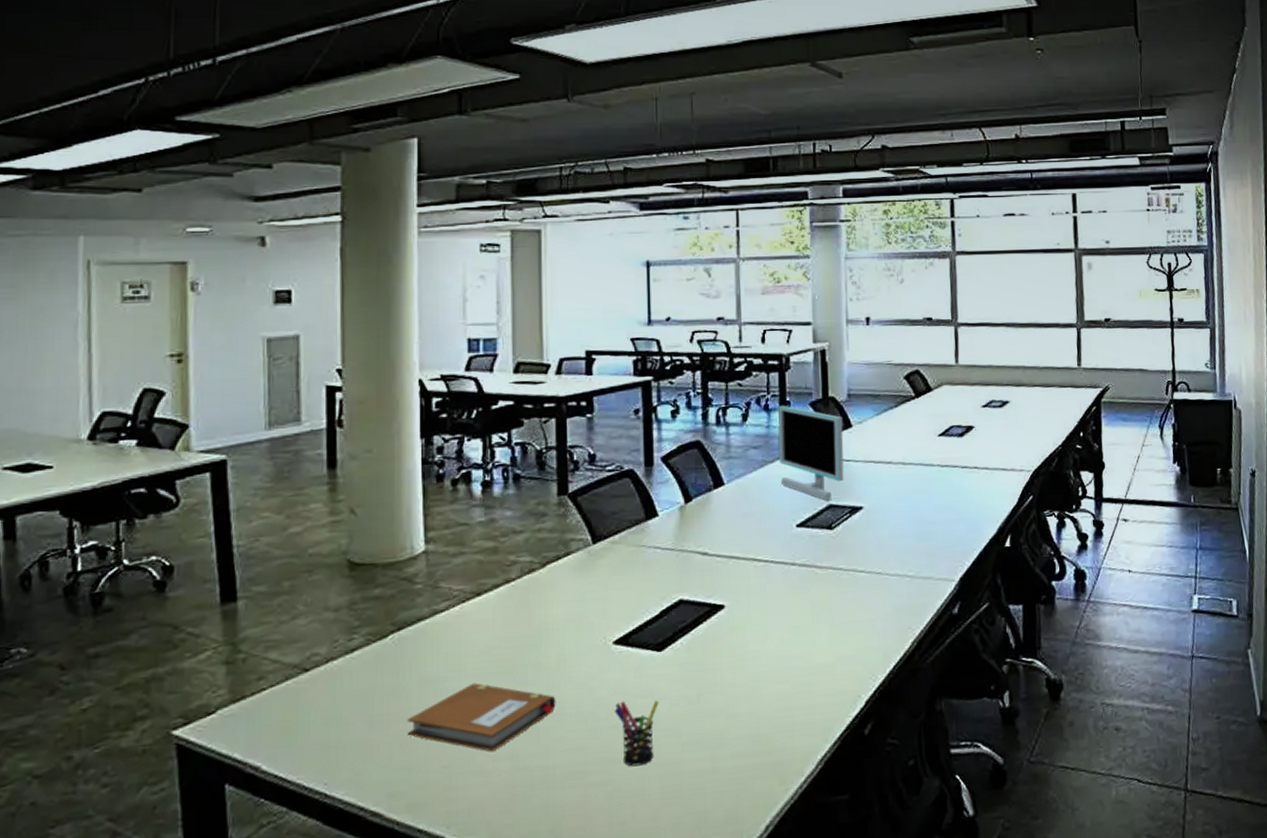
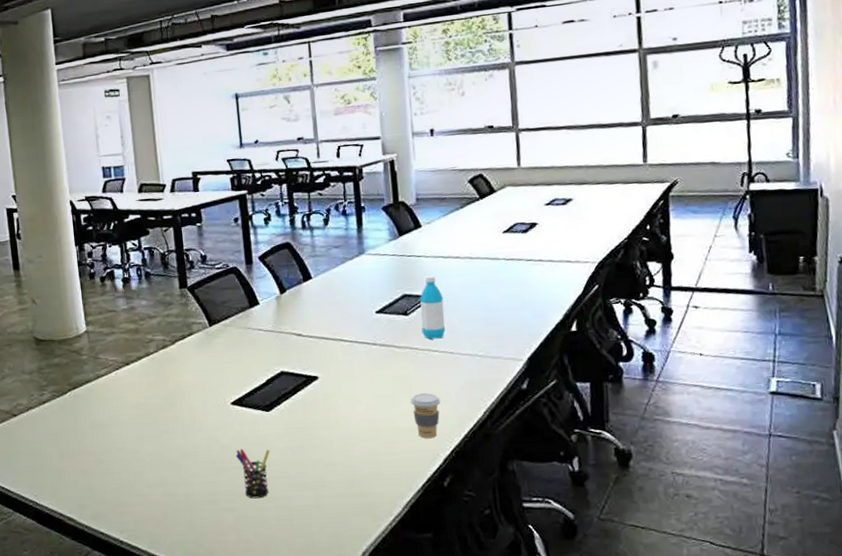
notebook: present [407,682,556,752] -> none [86,429,191,481]
monitor: present [778,405,844,501] -> none [355,210,416,291]
coffee cup: none [831,621,865,677] -> present [410,392,441,438]
water bottle: none [847,482,874,558] -> present [420,275,446,339]

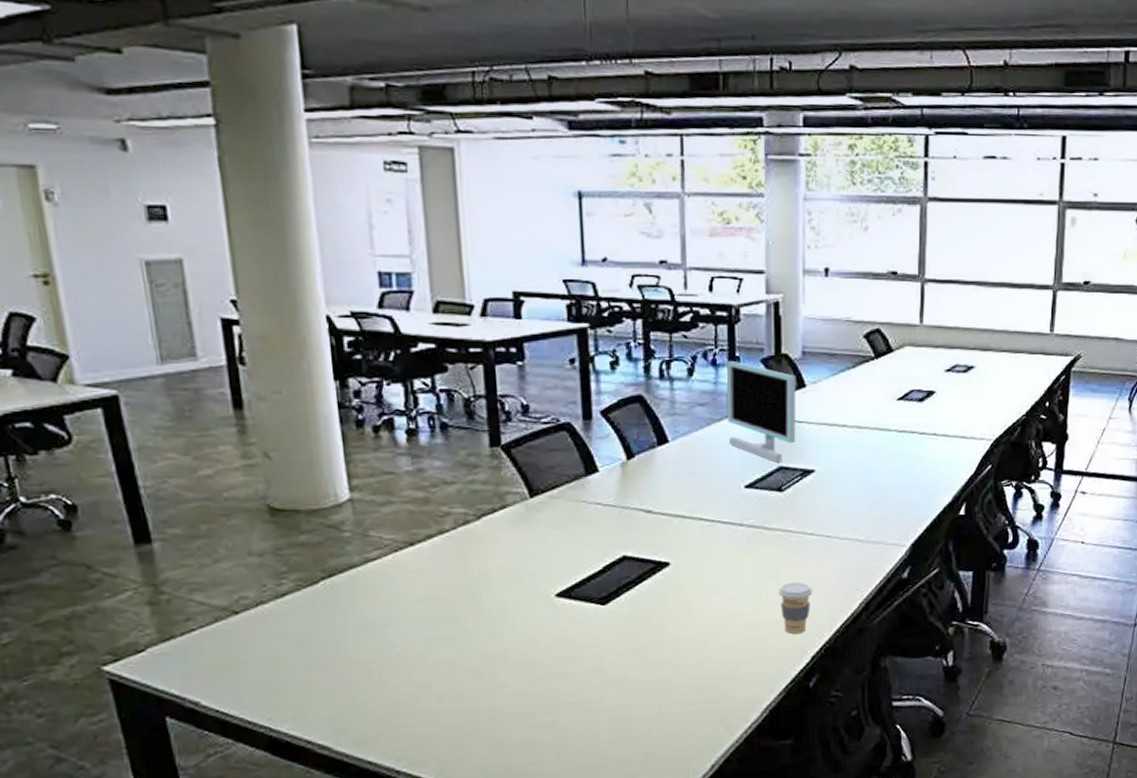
pen holder: present [235,448,270,499] -> none [559,650,604,711]
monitor: none [355,210,416,291] -> present [726,360,796,463]
water bottle: present [420,275,446,339] -> none [797,445,825,521]

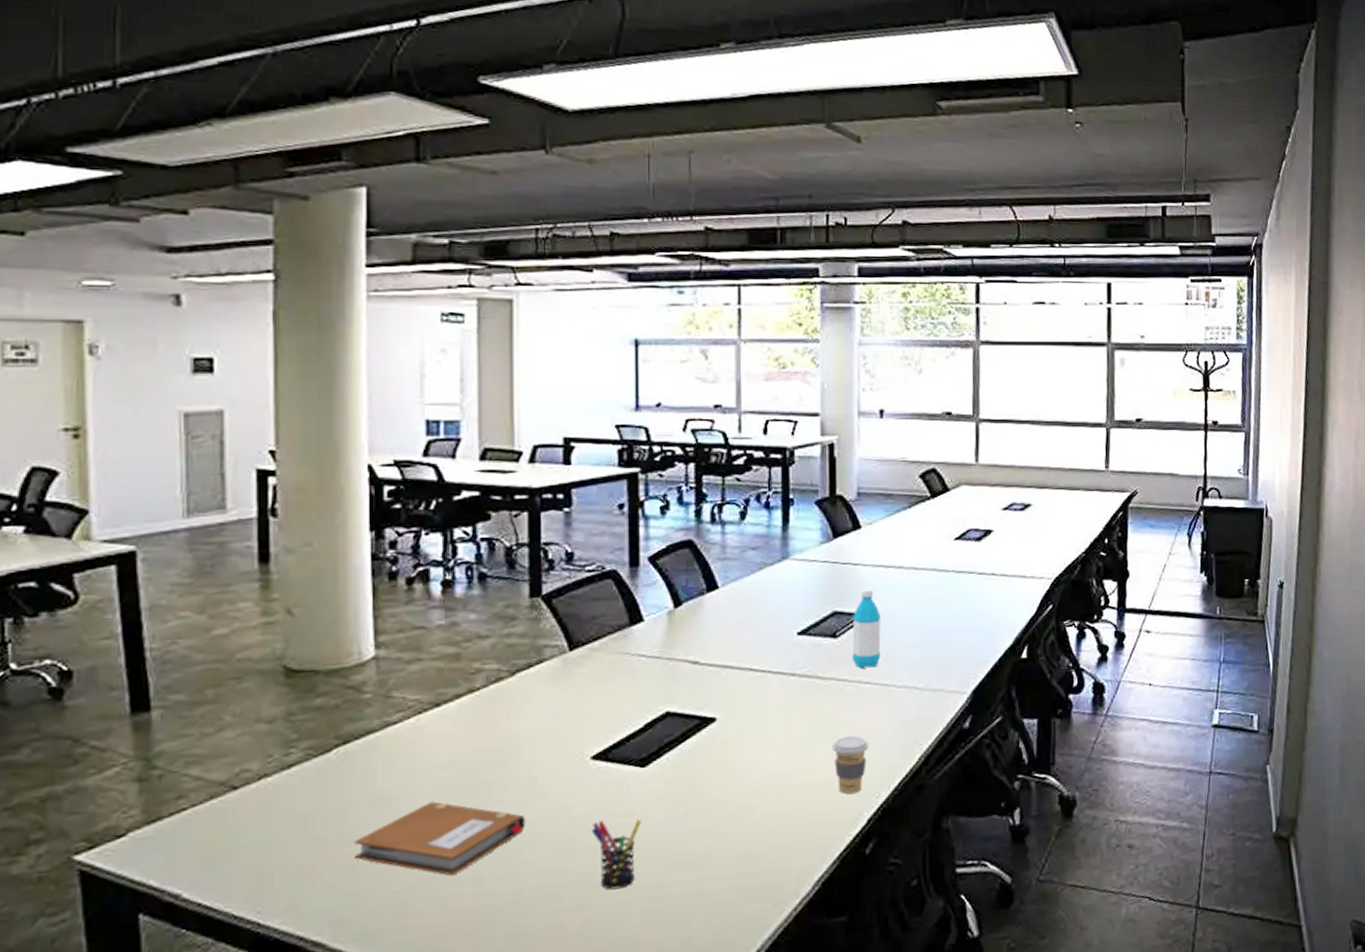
notebook: none [347,629,500,694] -> present [354,801,526,876]
pen holder: none [559,650,604,711] -> present [591,819,641,890]
monitor: present [726,360,796,463] -> none [779,502,851,607]
water bottle: none [797,445,825,521] -> present [852,588,881,668]

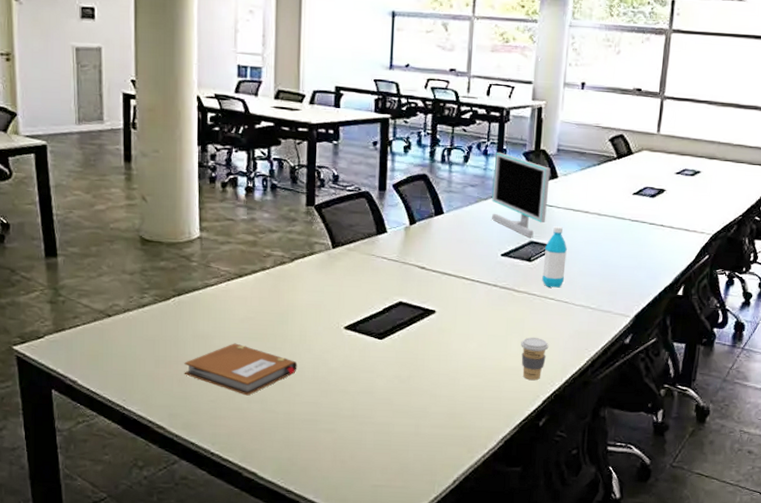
pen holder: present [591,819,641,890] -> none [342,373,377,422]
monitor: none [779,502,851,607] -> present [491,152,551,238]

